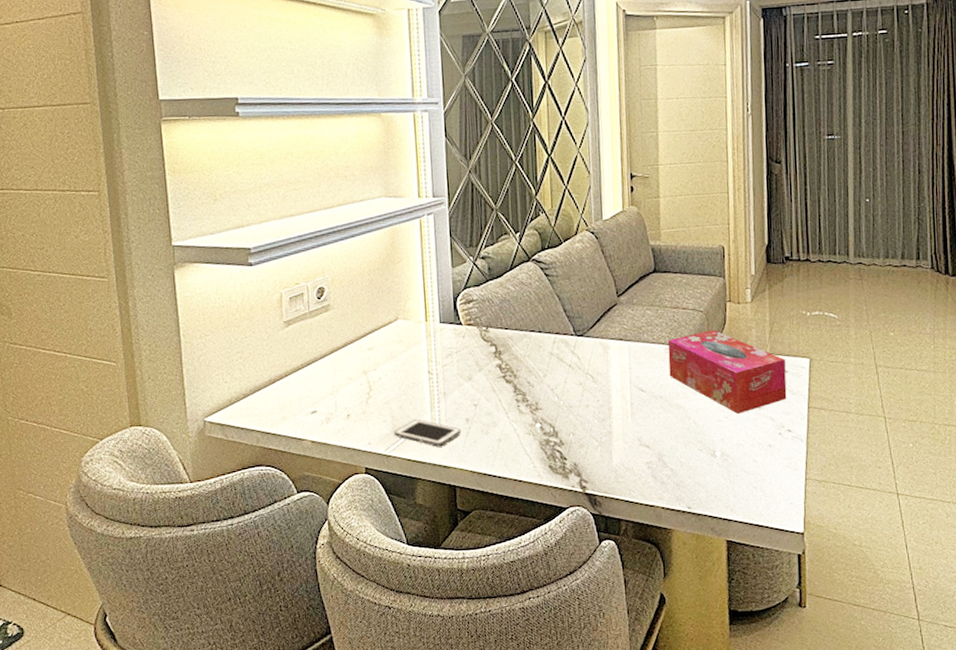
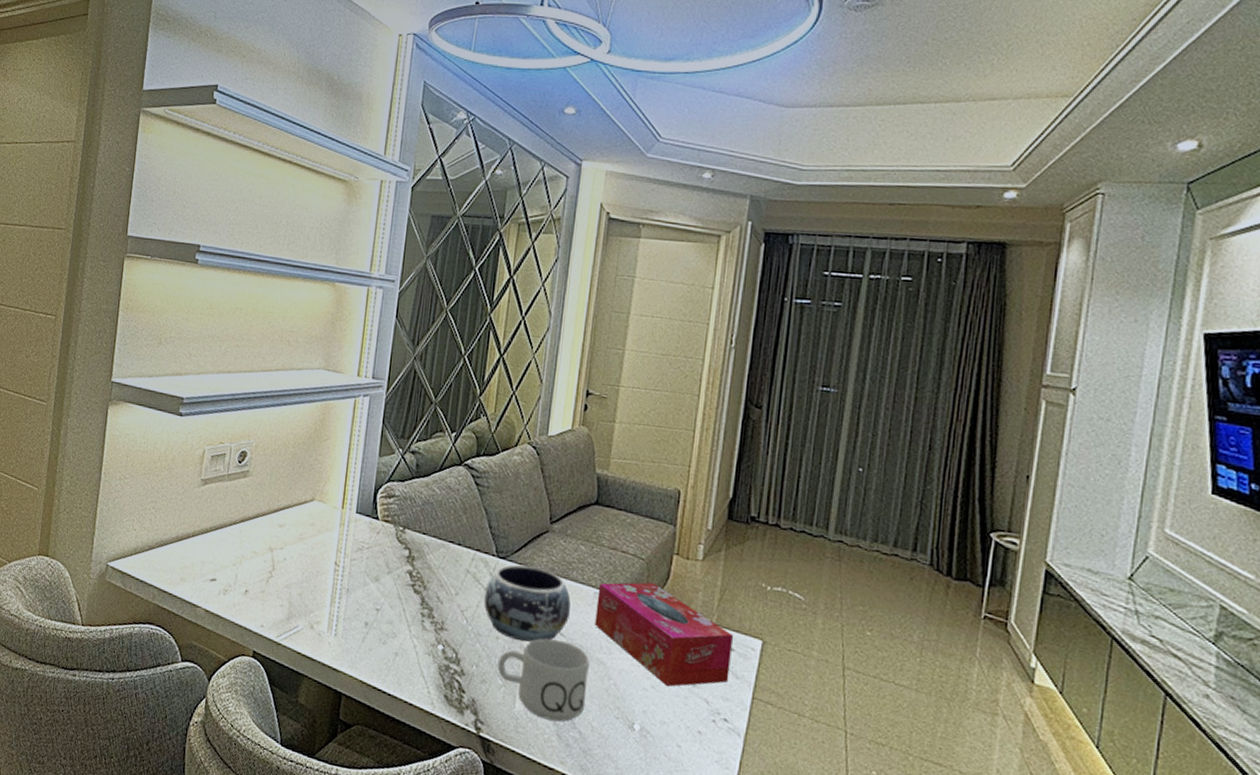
cell phone: present [393,418,462,447] -> none [288,610,358,647]
decorative bowl: none [569,337,647,404] -> present [484,564,571,642]
mug: none [591,395,672,466] -> present [497,638,590,722]

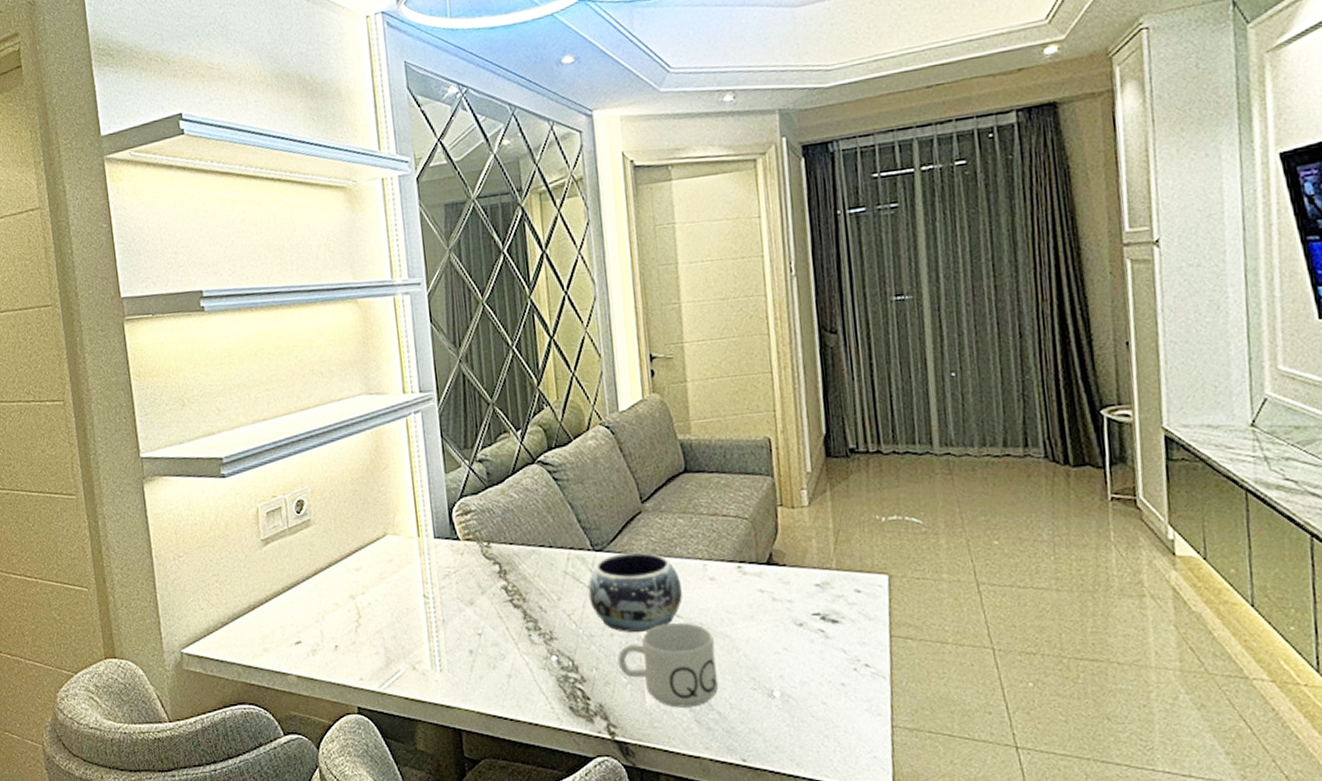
tissue box: present [595,582,733,687] -> none [705,541,862,644]

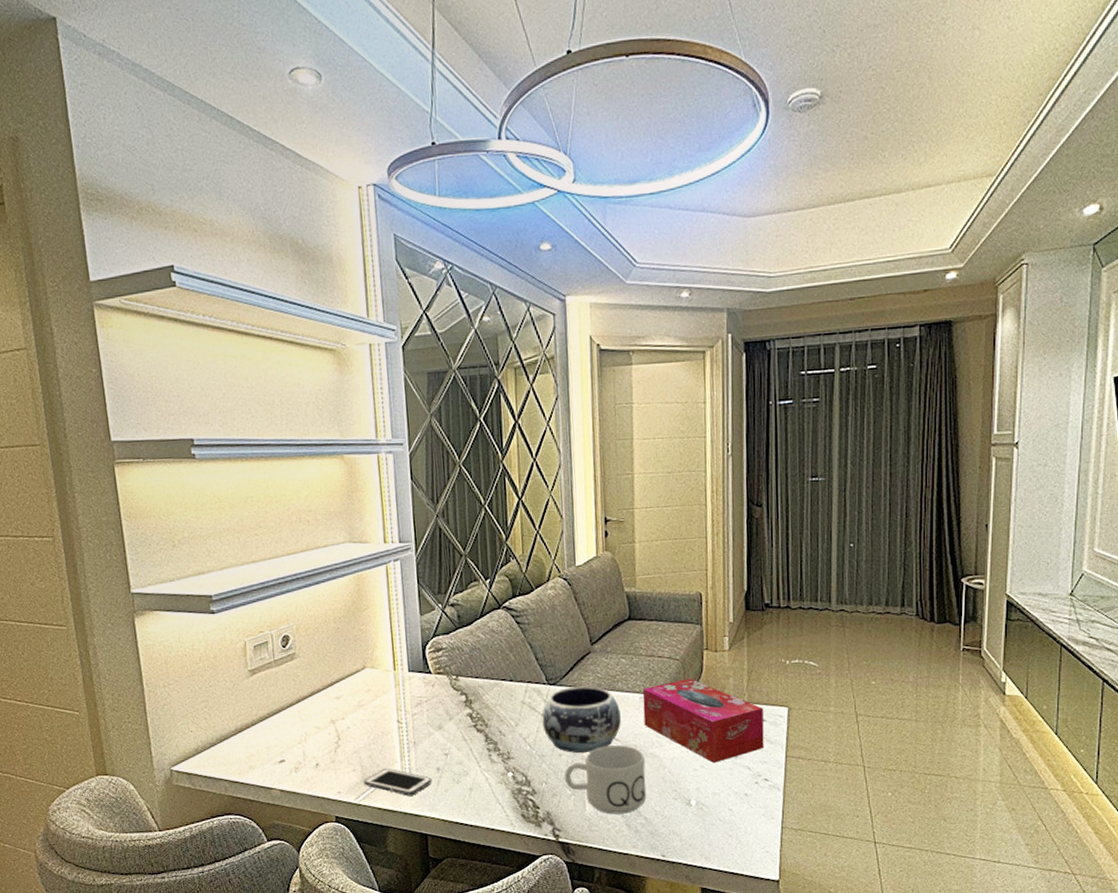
cell phone: none [387,650,465,683] -> present [363,768,432,796]
tissue box: none [705,541,862,644] -> present [642,679,764,763]

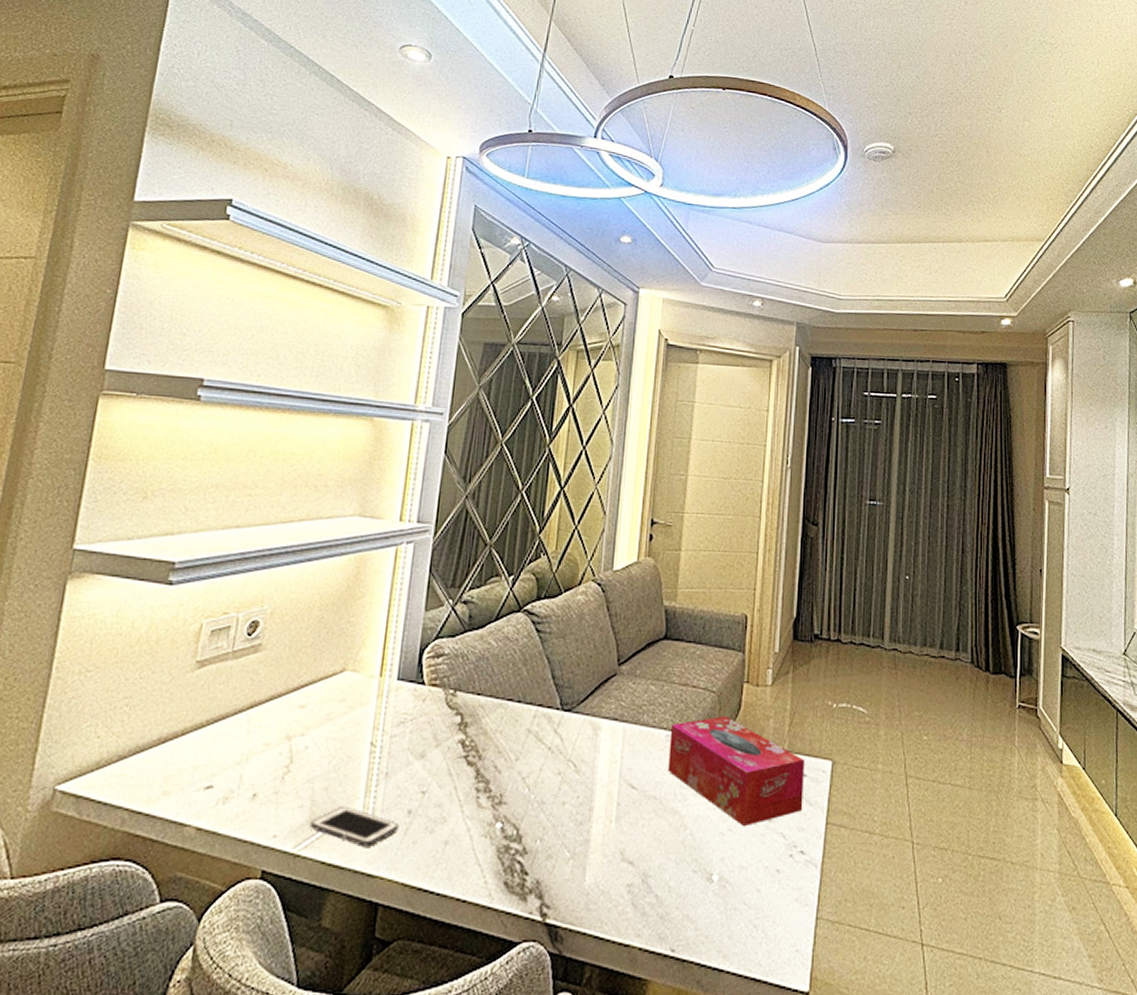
decorative bowl: present [542,686,621,753] -> none [548,715,642,803]
mug: present [564,744,647,814] -> none [564,793,664,888]

